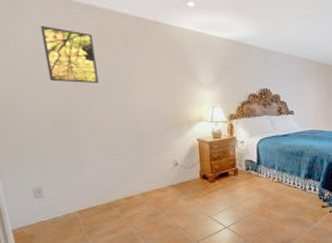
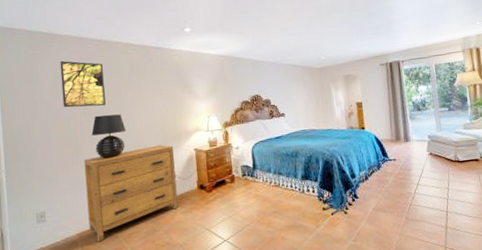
dresser: none [78,131,180,220] -> present [84,144,178,242]
table lamp: none [85,93,124,141] -> present [91,114,127,159]

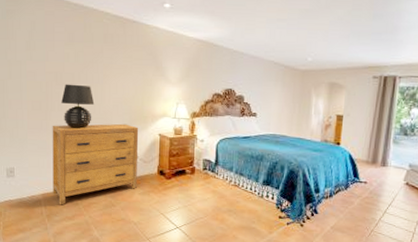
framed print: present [60,60,106,108] -> none [35,20,78,74]

